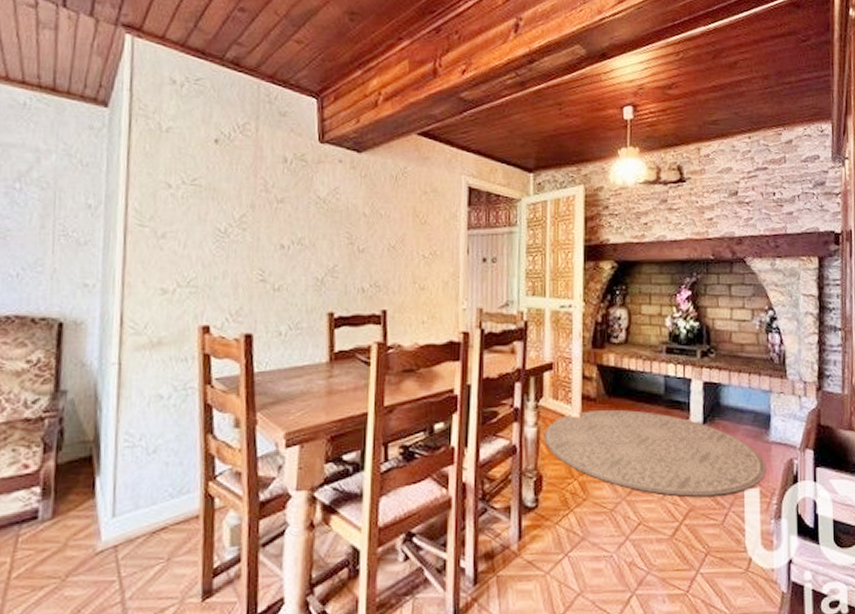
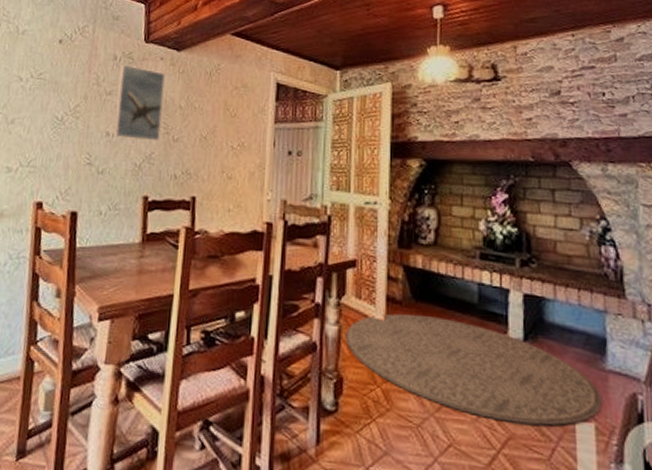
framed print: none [289,166,345,253] -> present [114,63,165,142]

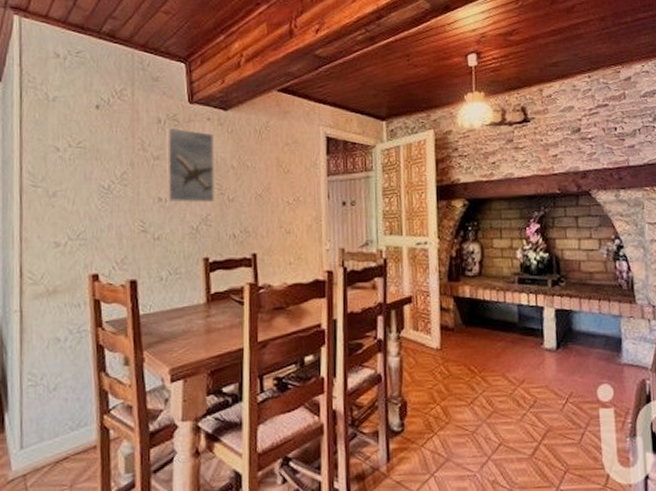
rug: present [345,313,602,426] -> none [406,338,619,418]

